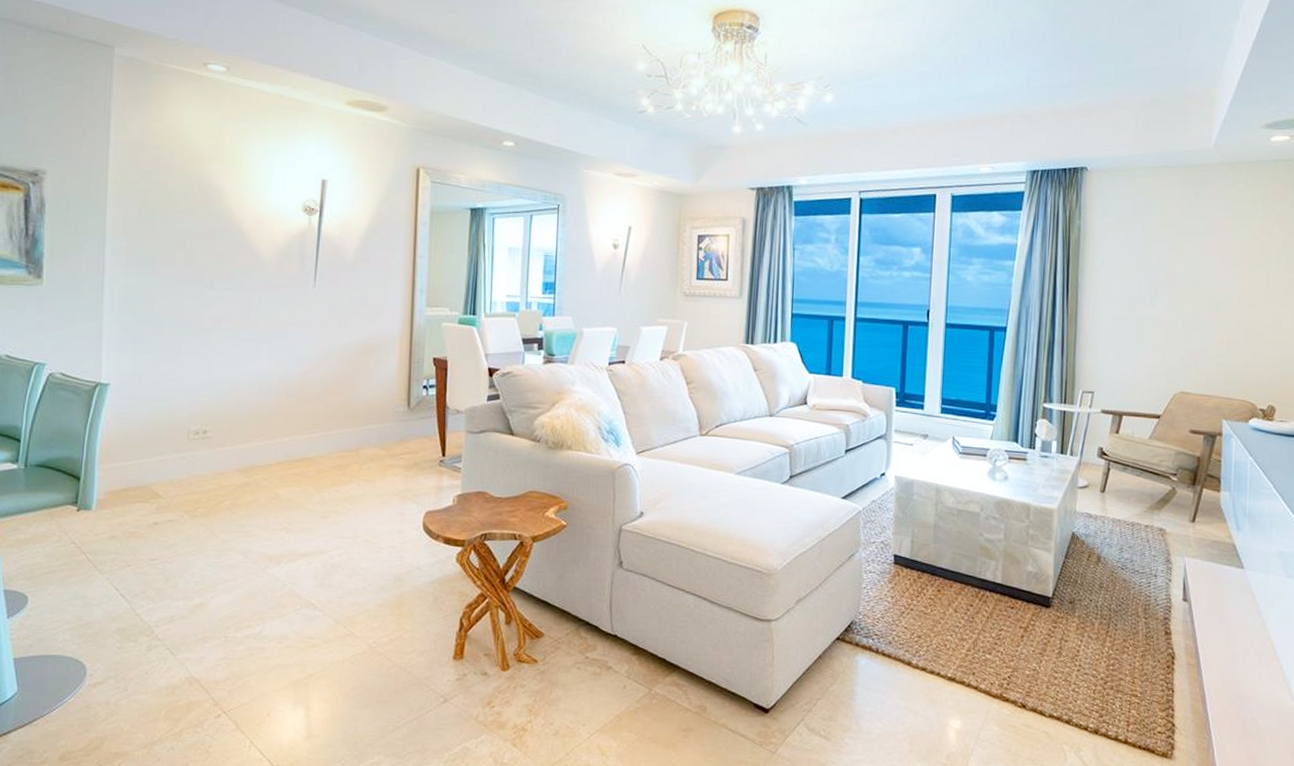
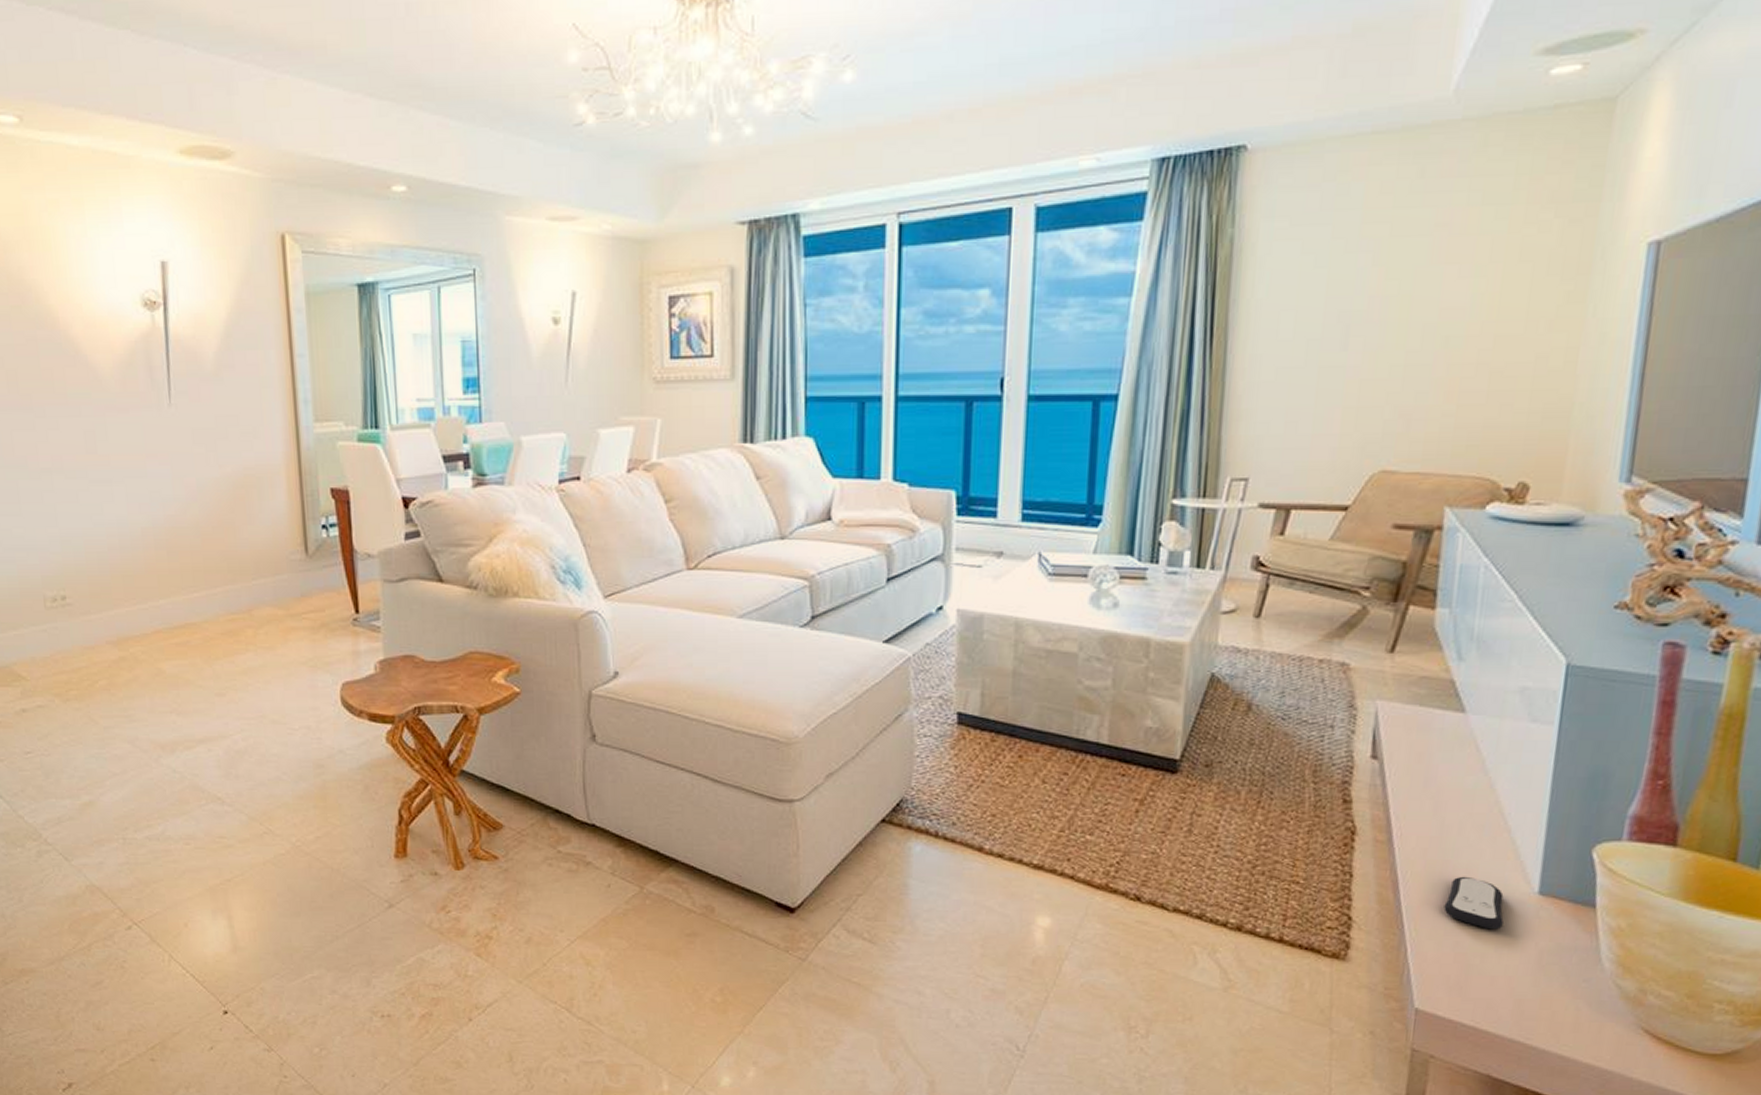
remote control: none [1237,693,1278,736] -> present [1443,876,1504,930]

